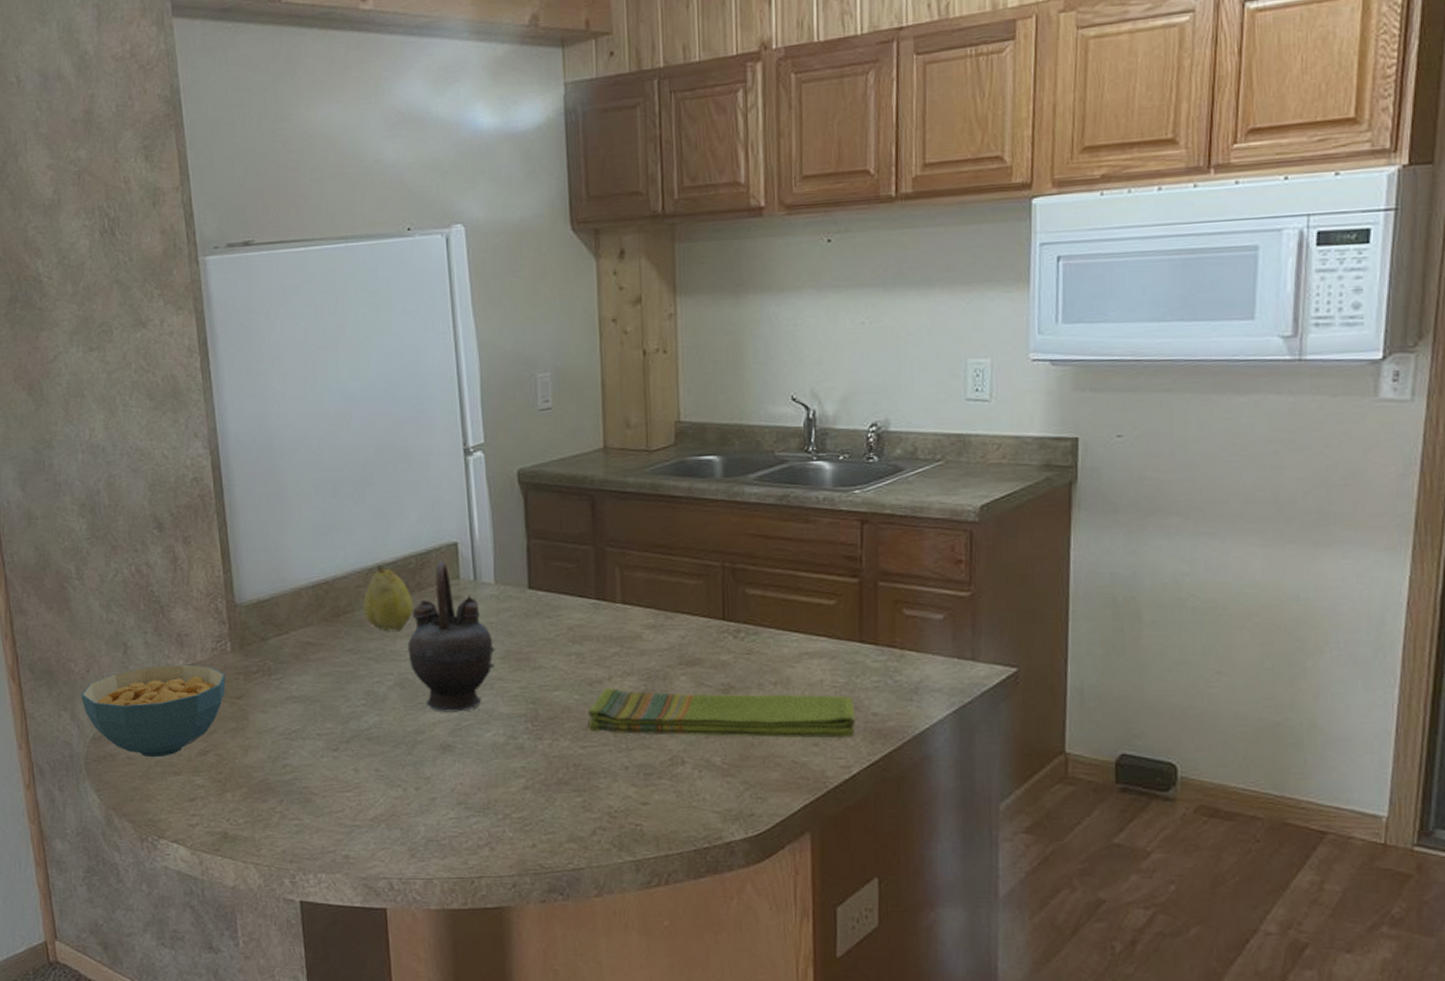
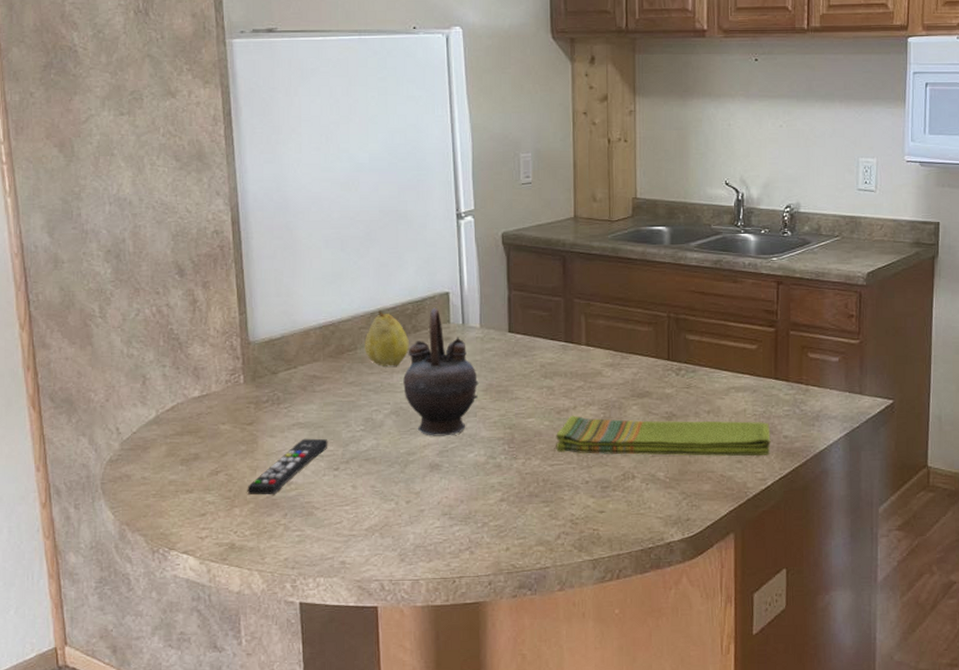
cereal bowl: present [81,664,226,758] -> none [99,394,238,478]
remote control: none [239,714,326,779] -> present [247,438,328,495]

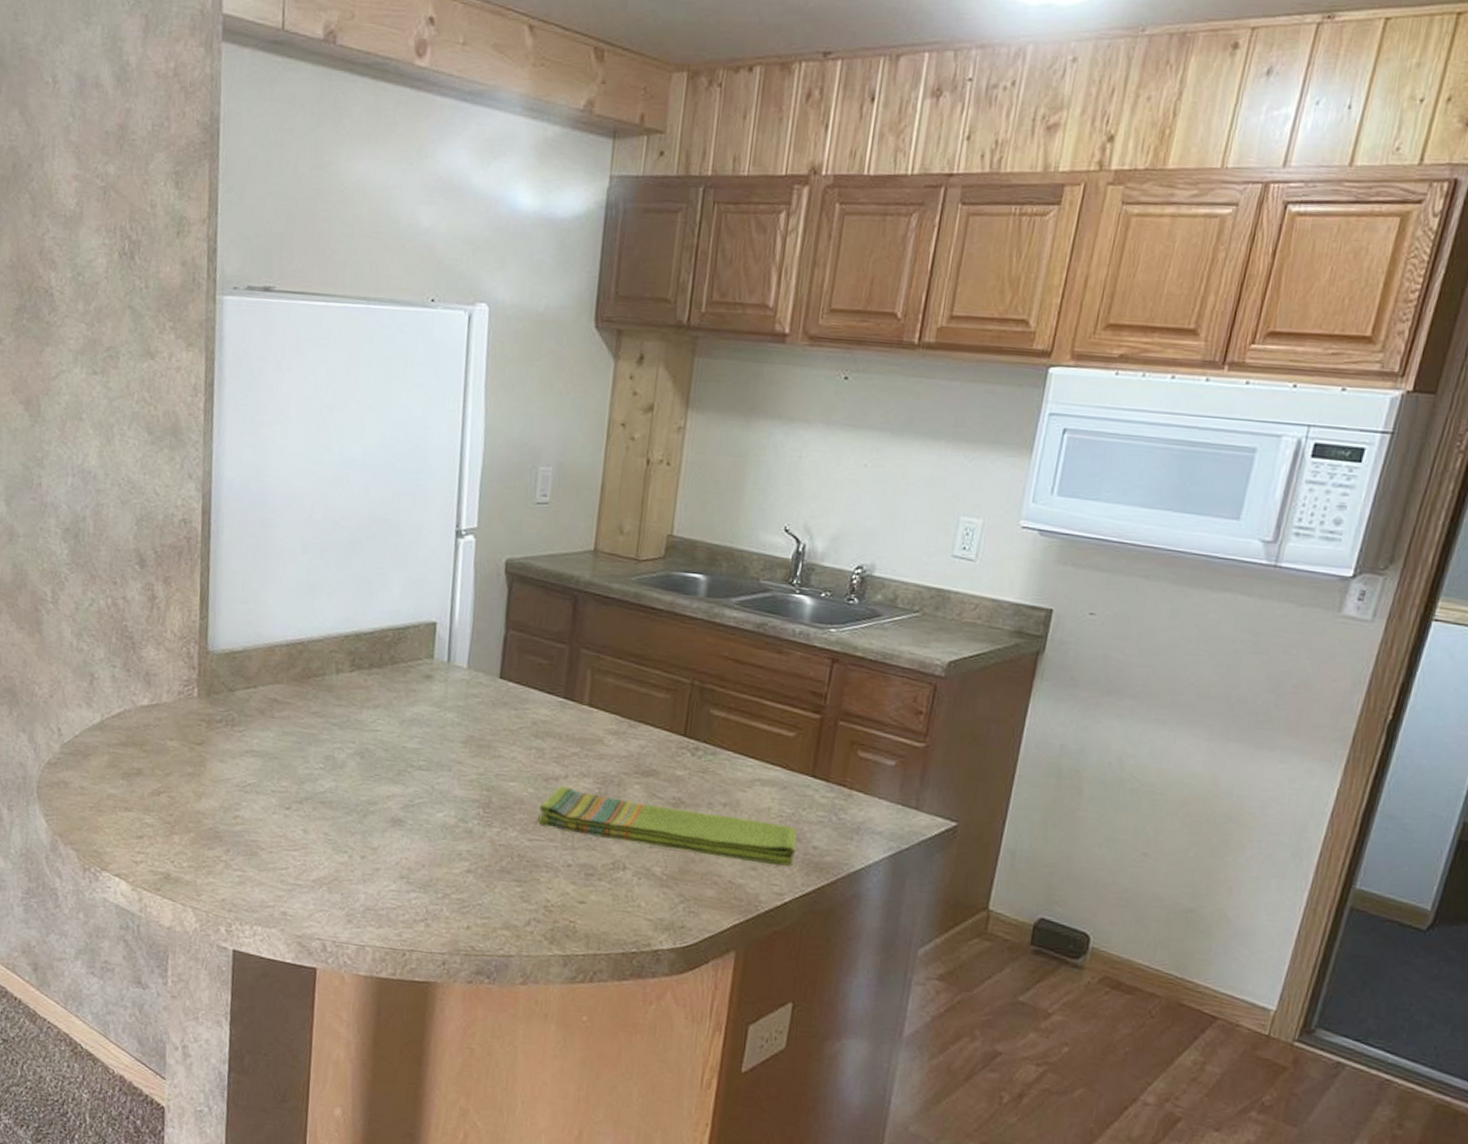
remote control: present [247,438,328,495] -> none [189,768,283,827]
fruit: present [365,310,409,367] -> none [333,633,385,700]
teapot: present [403,307,479,436] -> none [372,638,458,789]

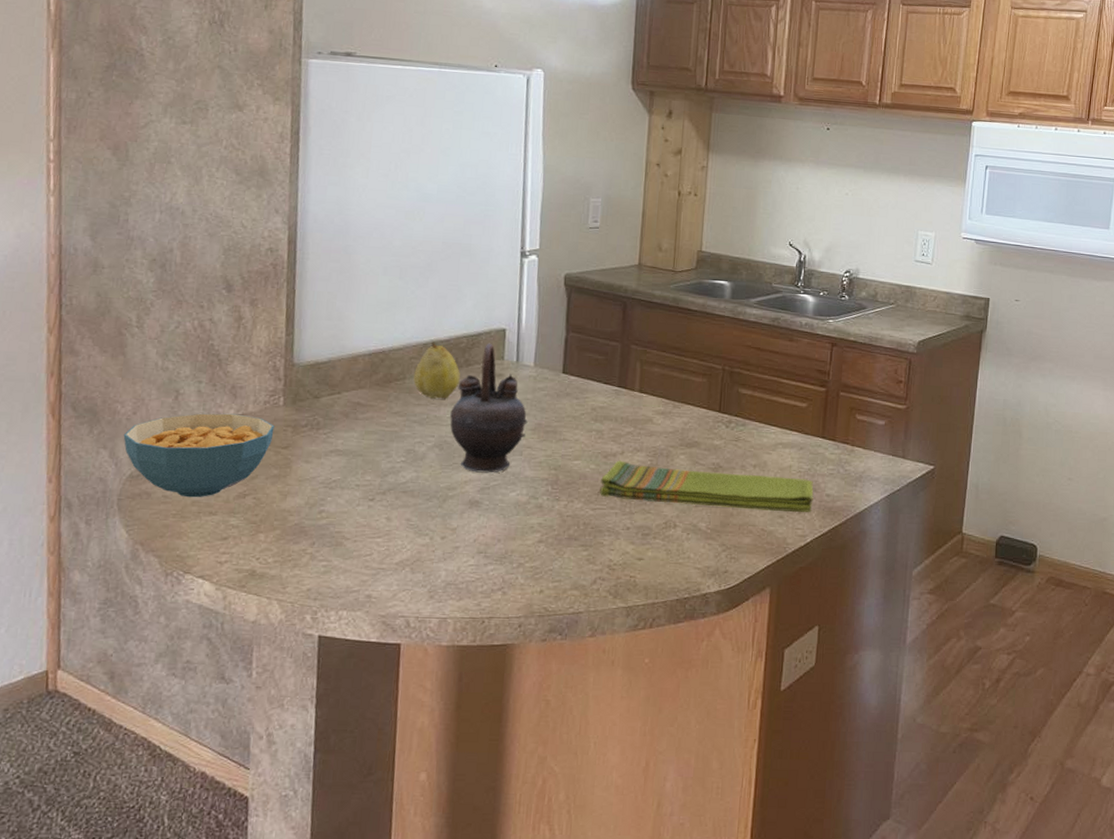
cereal bowl: none [41,700,189,791] -> present [123,413,275,498]
fruit: none [333,633,385,700] -> present [413,342,460,399]
teapot: none [372,638,458,789] -> present [450,343,528,473]

